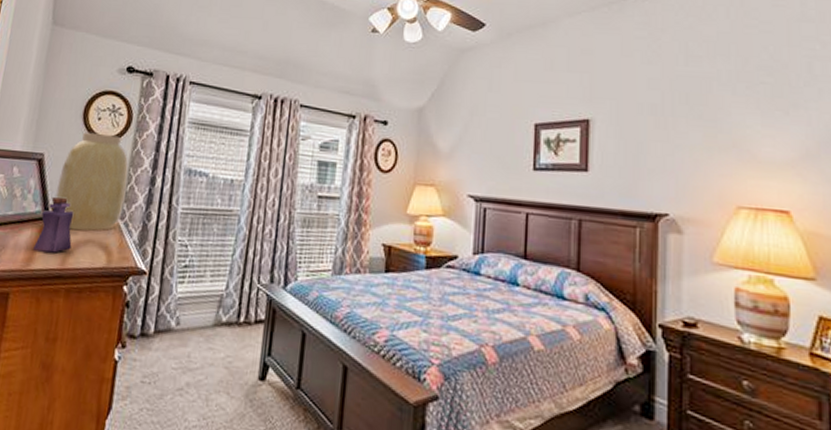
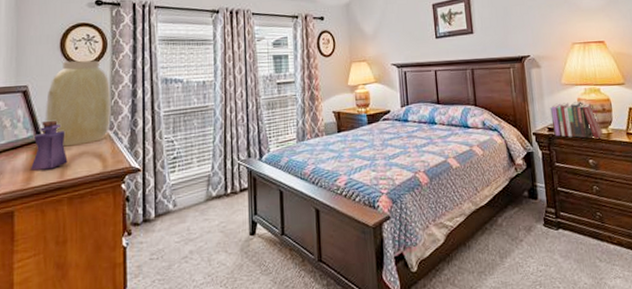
books: none [690,289,770,353] -> present [550,101,603,139]

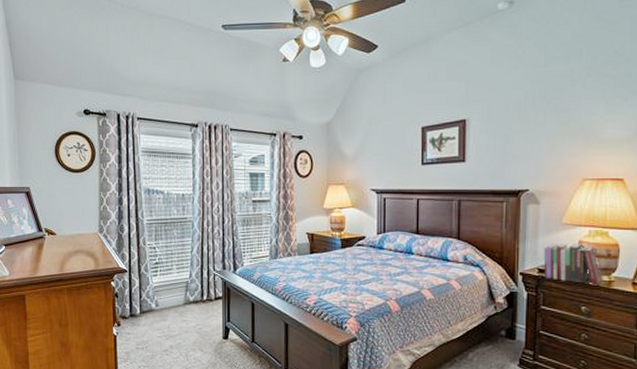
perfume bottle: present [31,121,68,171] -> none [36,221,66,263]
vase: present [44,60,111,147] -> none [45,167,101,244]

